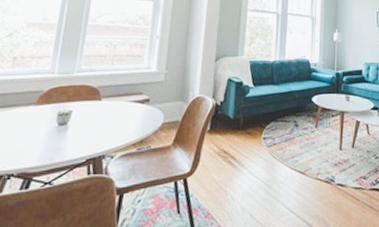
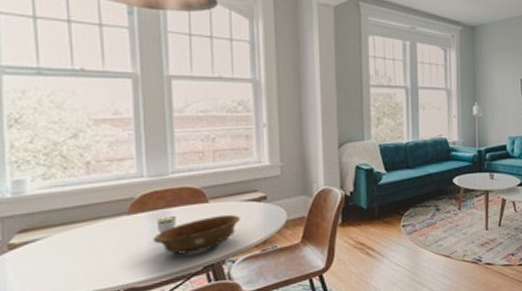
decorative bowl: none [50,112,125,147] -> present [153,214,240,255]

